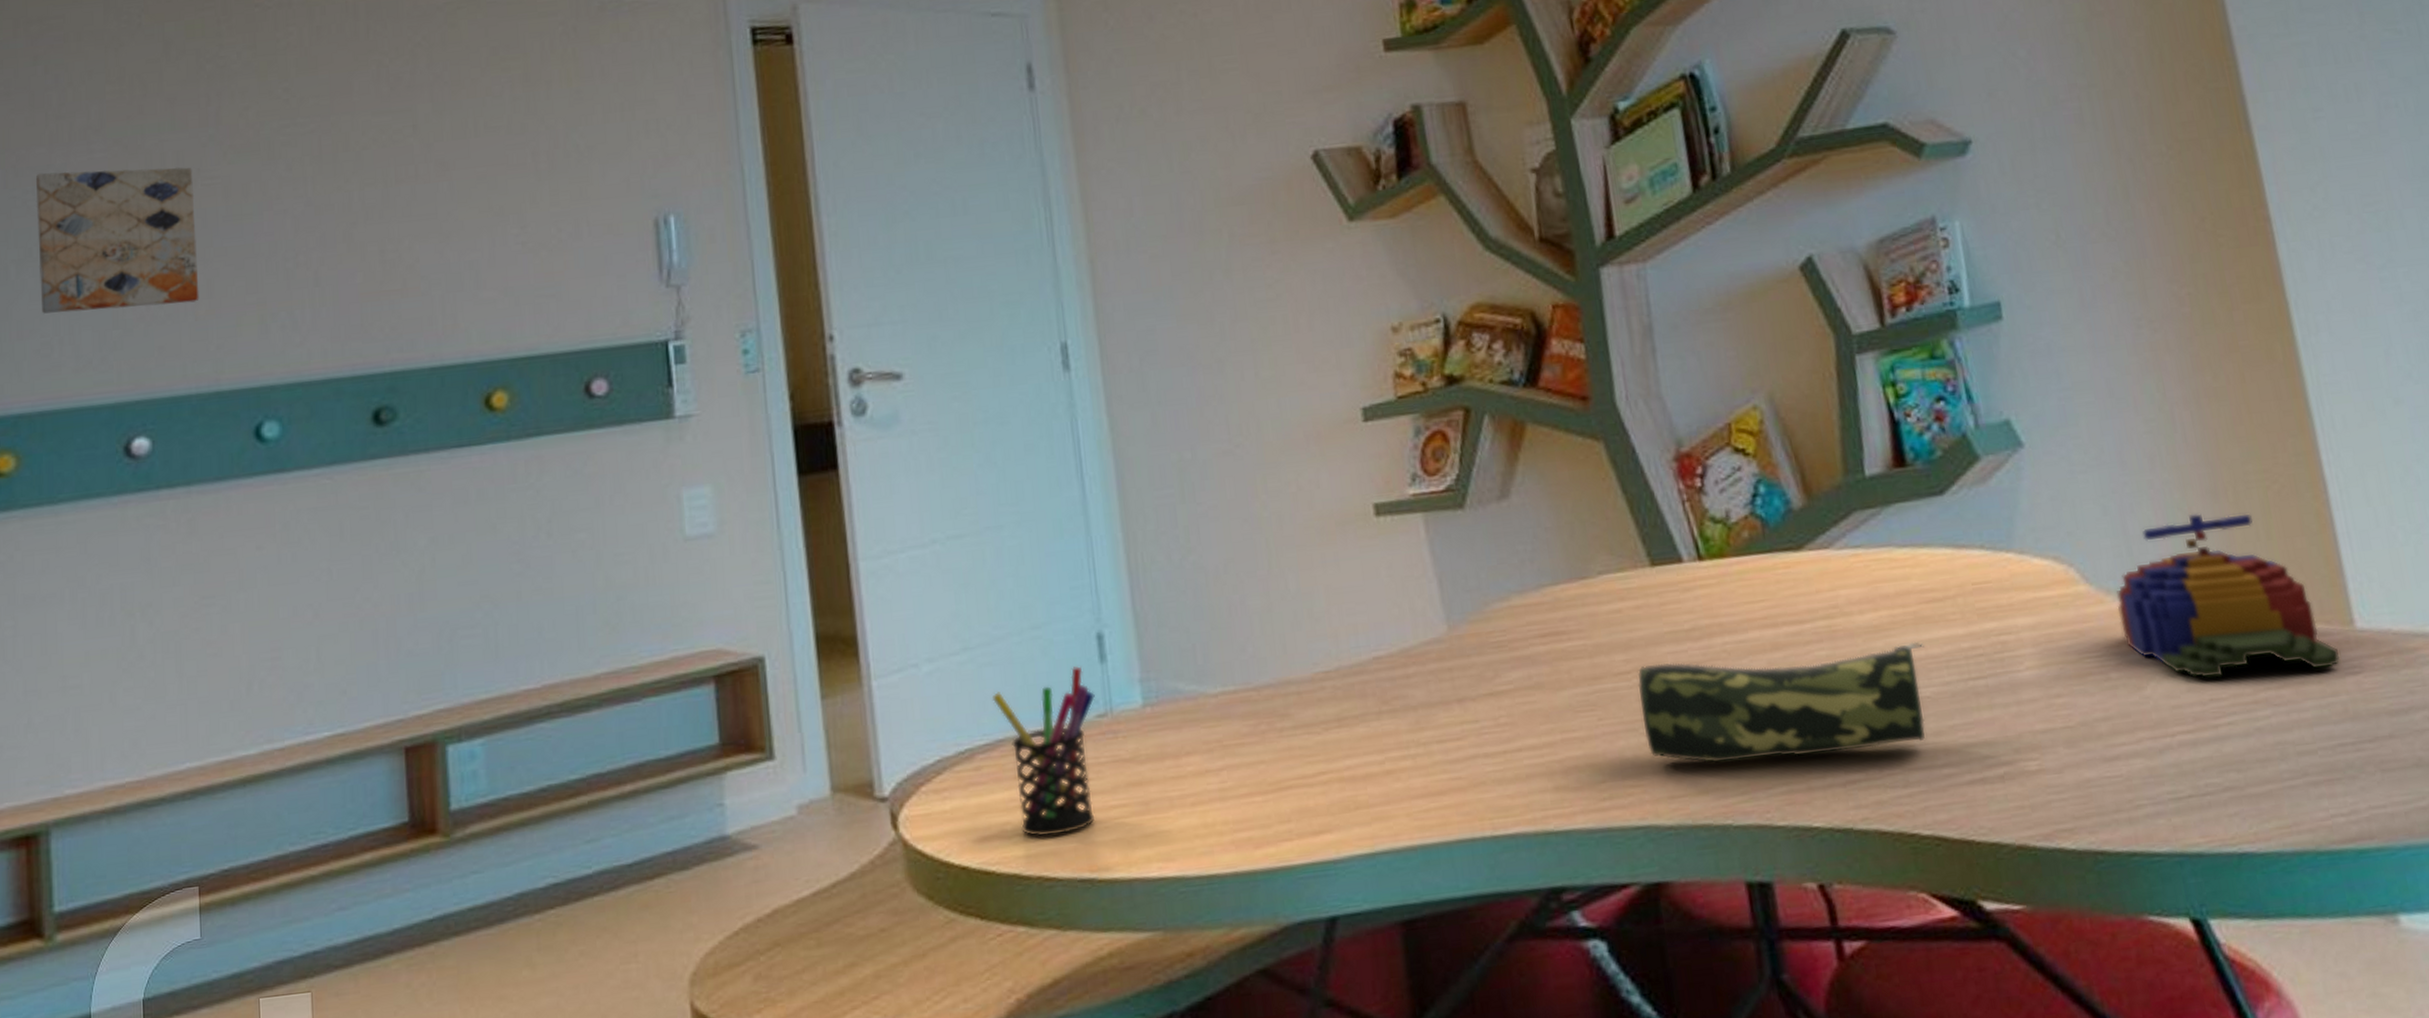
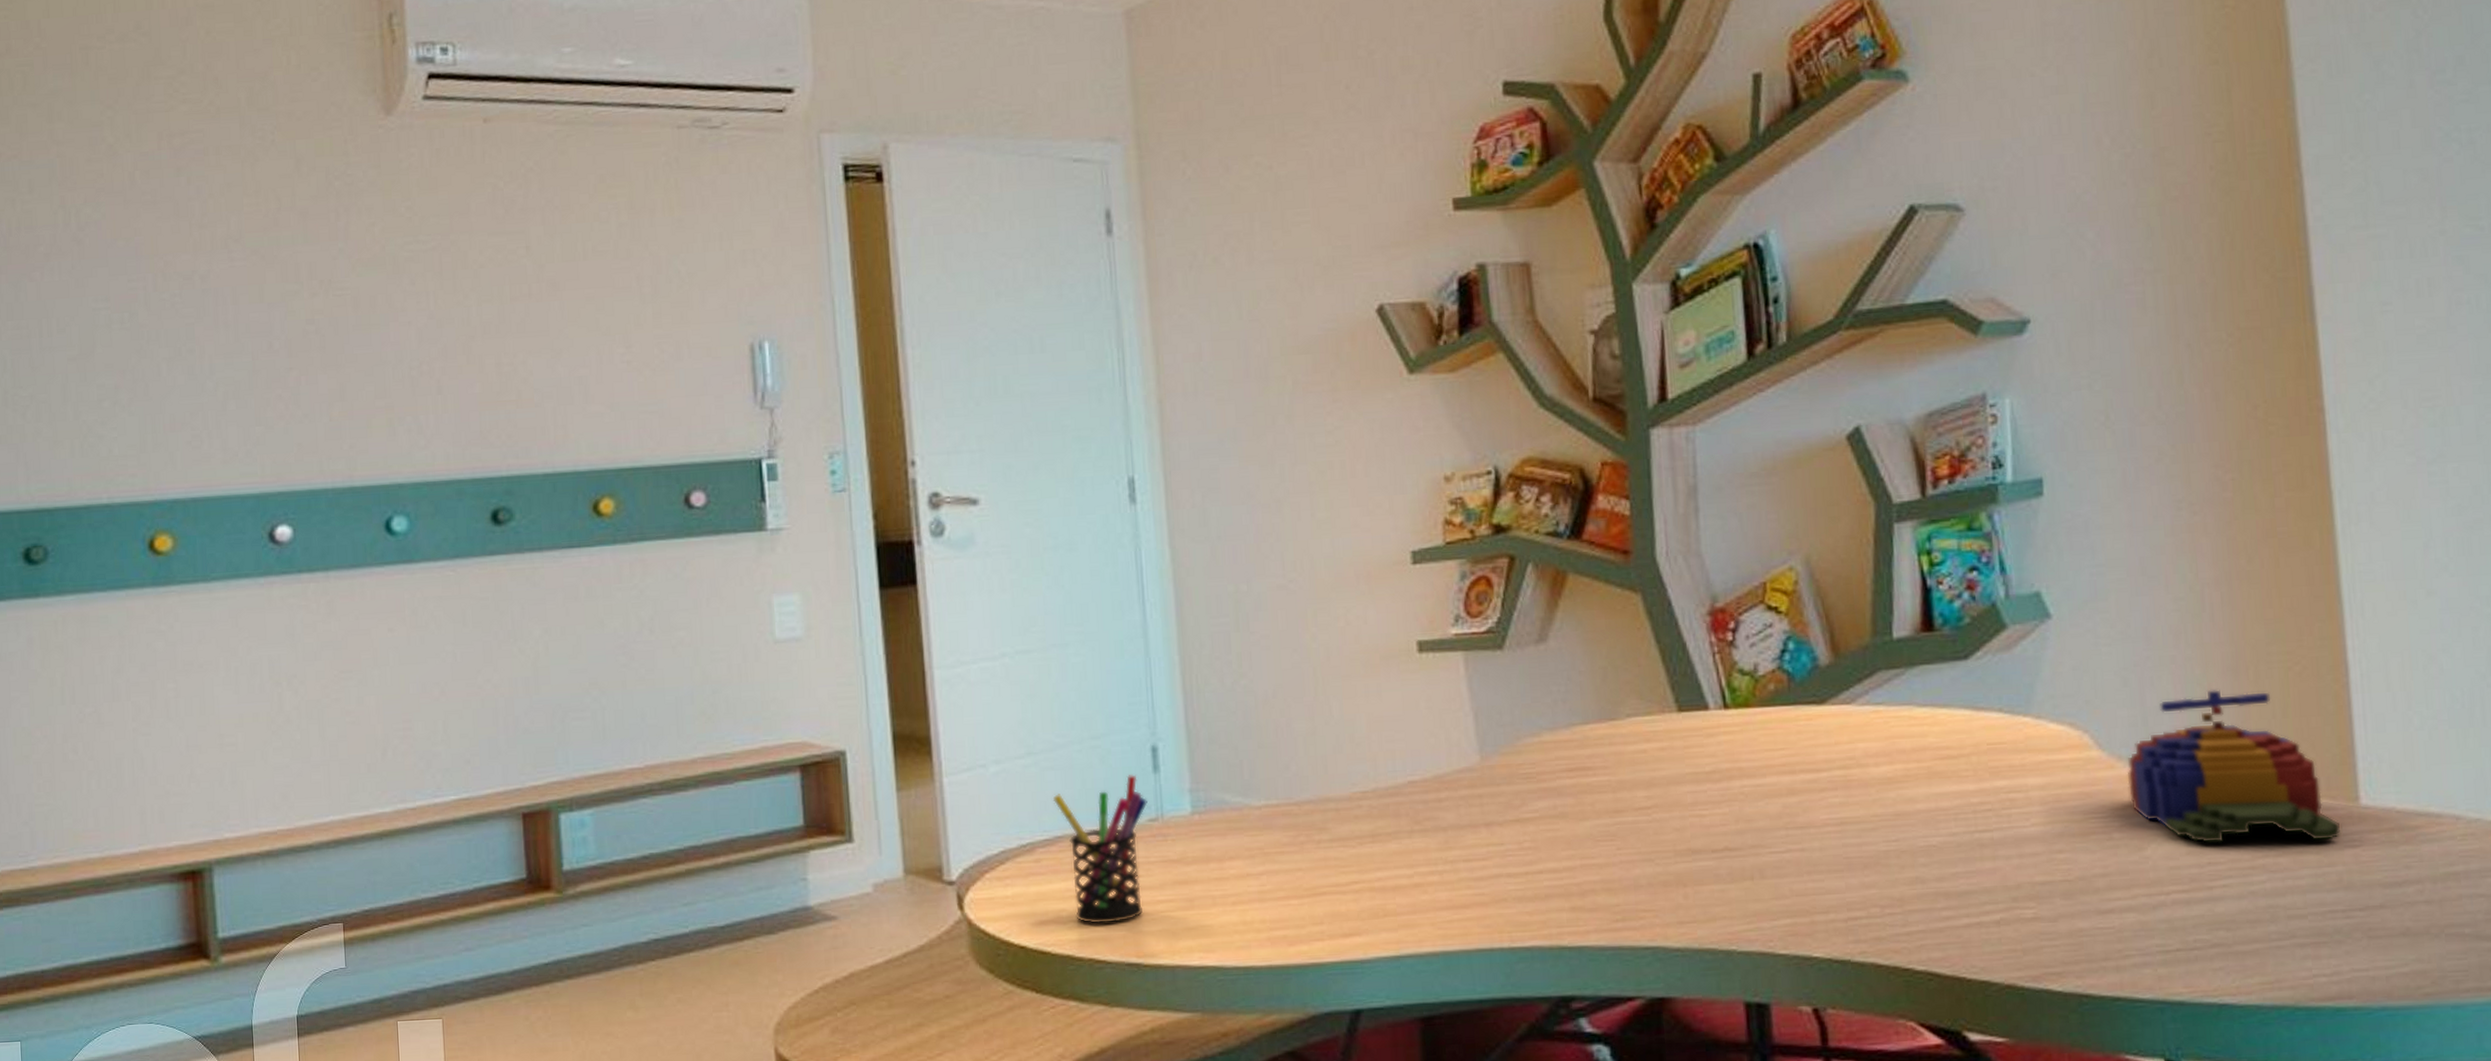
wall art: present [36,167,199,314] -> none [183,277,333,409]
pencil case: present [1637,642,1925,763] -> none [1657,794,1935,894]

